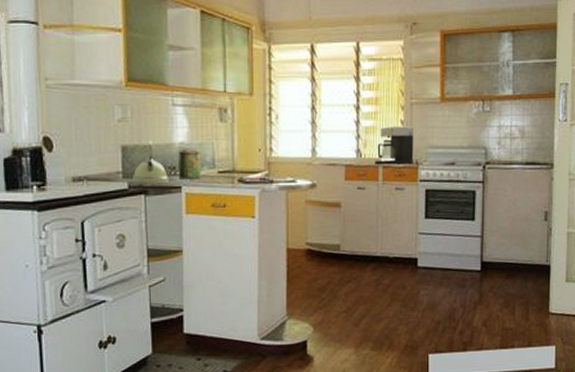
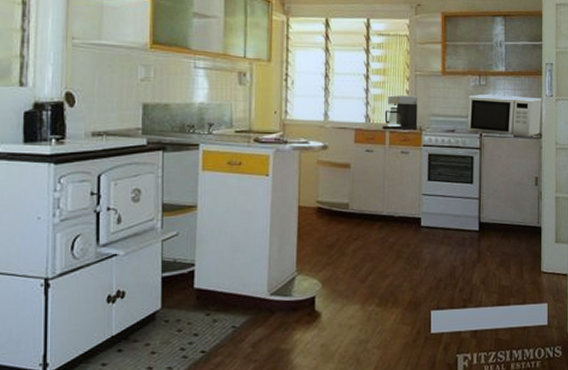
kettle: present [132,140,170,184] -> none [151,99,188,141]
canister: present [178,149,202,179] -> none [196,109,220,137]
microwave: none [469,122,554,168] -> present [467,94,542,137]

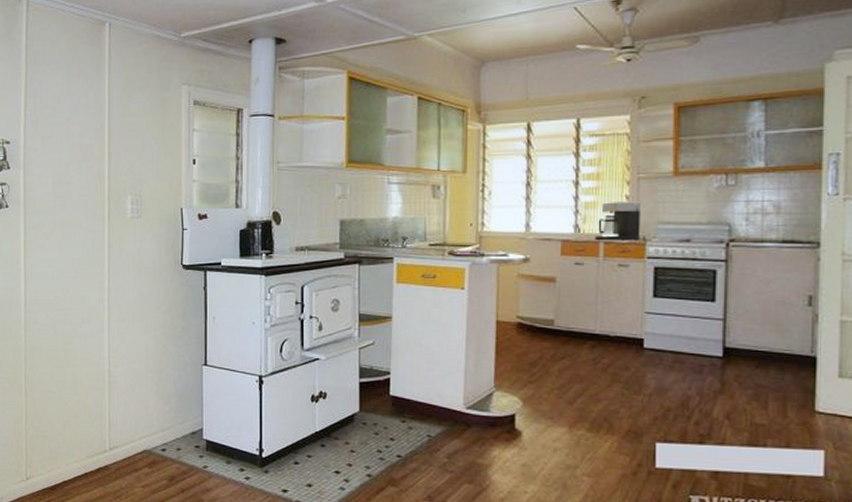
microwave: present [467,94,542,137] -> none [708,196,820,247]

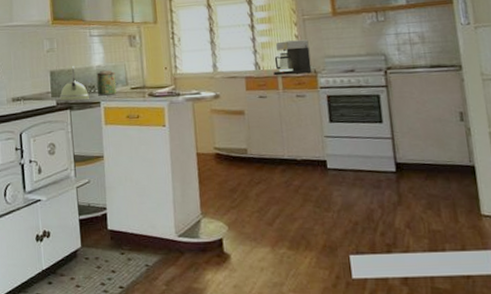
kettle: none [348,215,382,255] -> present [59,65,90,101]
canister: none [390,223,413,251] -> present [96,70,117,96]

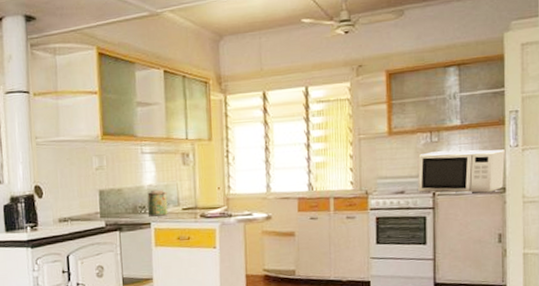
kettle: present [59,65,90,101] -> none [108,184,140,222]
coffee maker: present [273,39,312,76] -> none [326,160,364,197]
microwave: none [366,27,459,71] -> present [418,149,505,193]

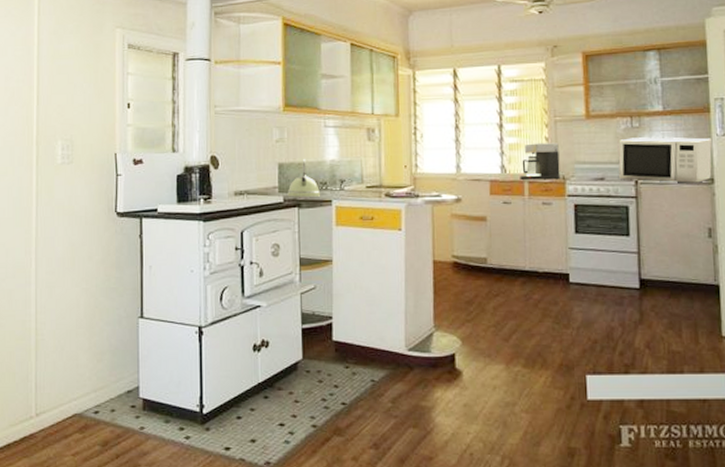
kettle: none [108,184,140,222] -> present [287,158,321,198]
canister: present [147,190,168,217] -> none [329,166,351,194]
coffee maker: none [326,160,364,197] -> present [520,143,561,181]

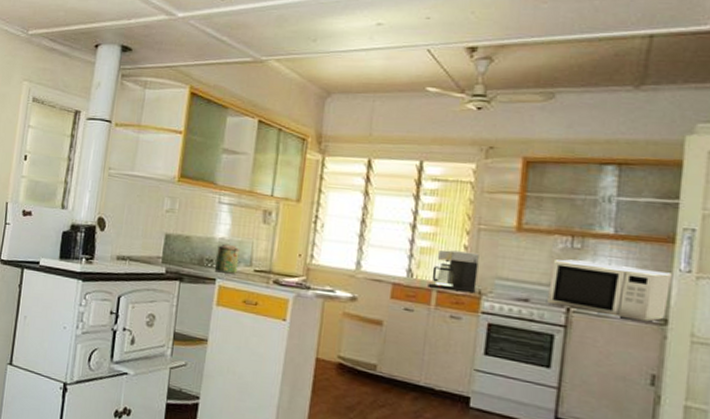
kettle: present [287,158,321,198] -> none [170,232,206,275]
canister: none [329,166,351,194] -> present [214,244,240,274]

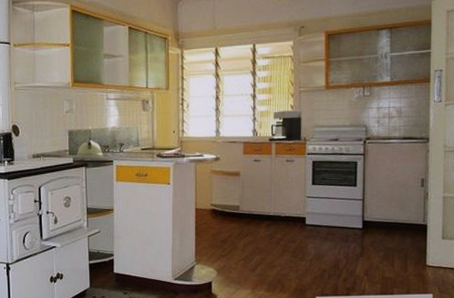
kettle: none [170,232,206,275] -> present [76,126,104,159]
canister: present [214,244,240,274] -> none [110,132,129,155]
microwave: present [547,259,672,322] -> none [351,104,429,142]

